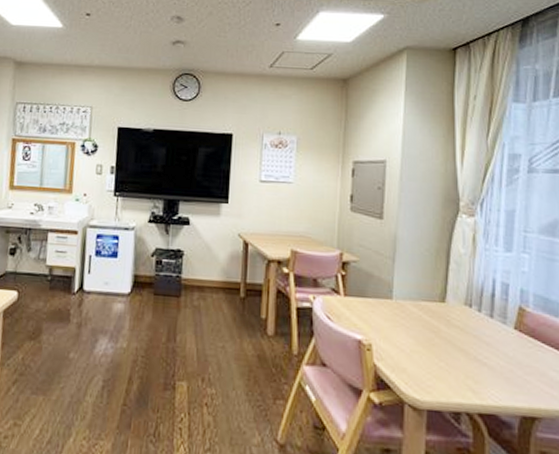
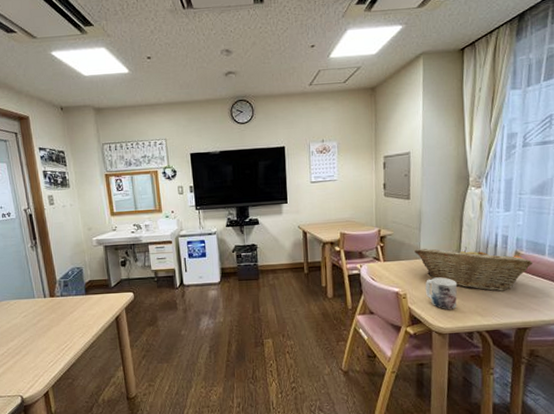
fruit basket: none [386,284,544,360] -> present [414,247,533,292]
mug: none [398,327,440,377] -> present [426,277,457,310]

